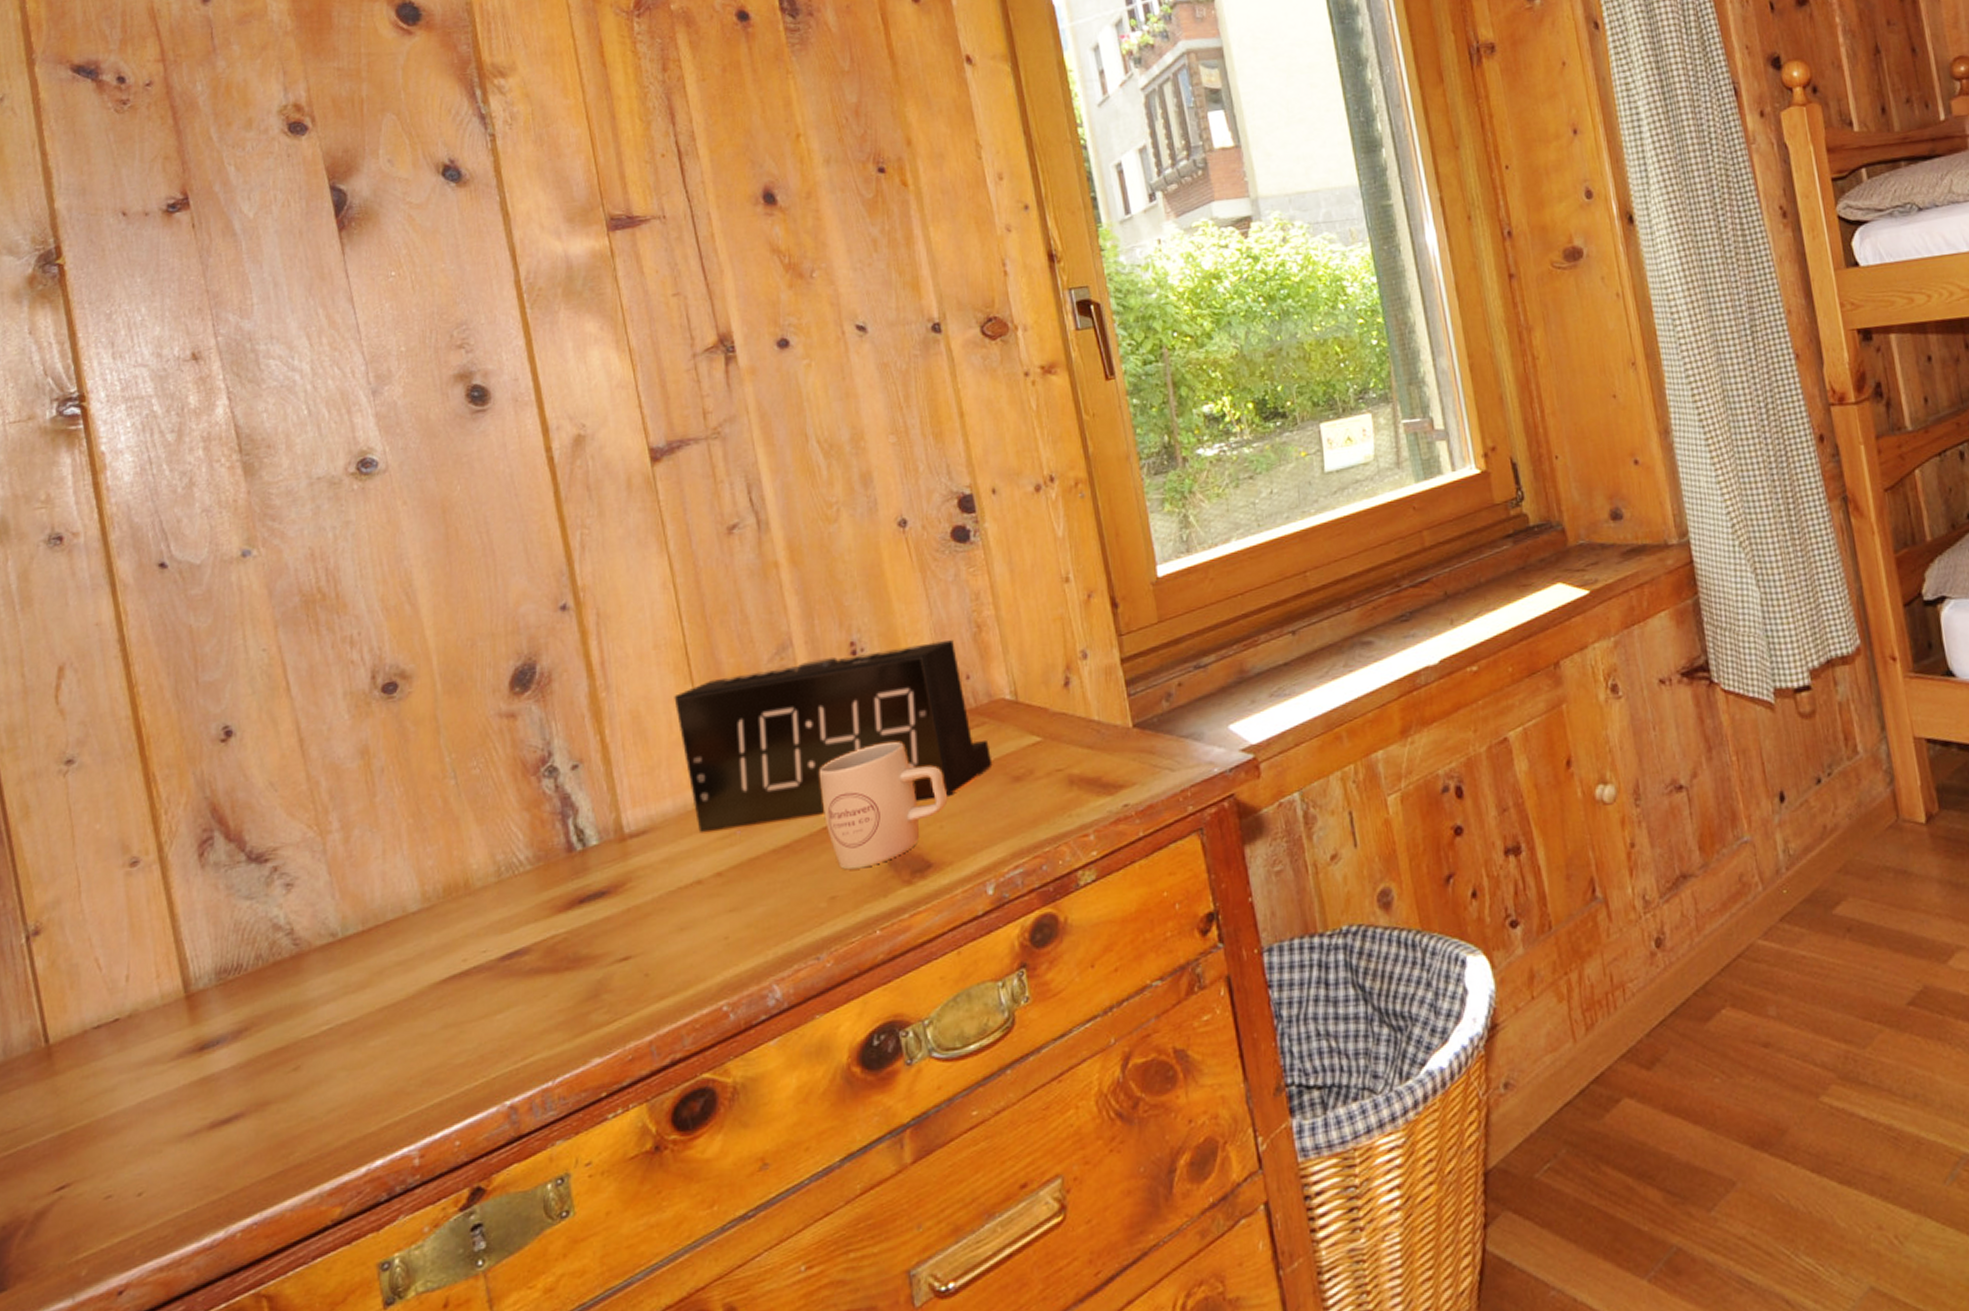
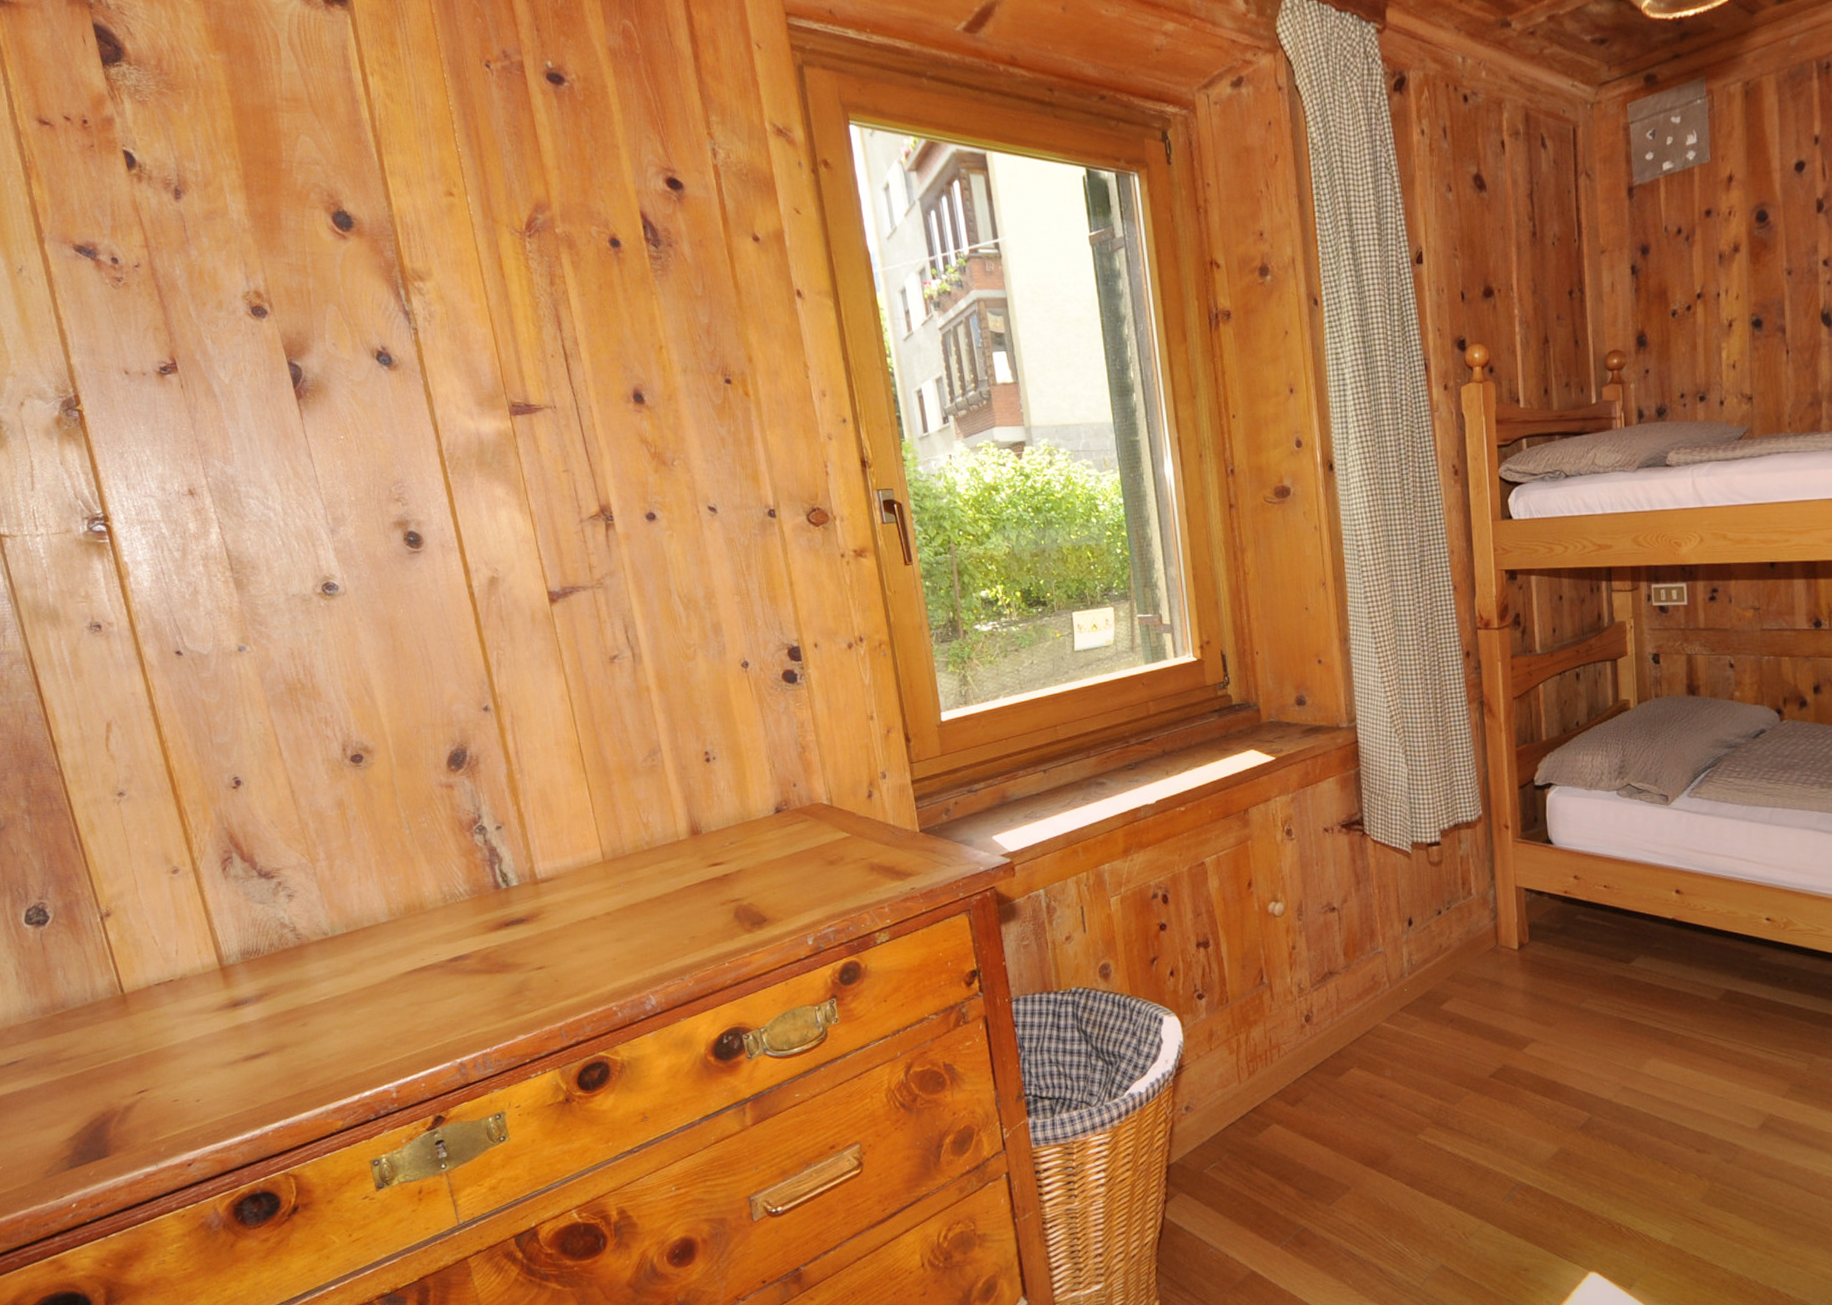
alarm clock: present [674,640,993,834] -> none [572,756,813,883]
mug: present [819,741,948,870] -> none [682,828,779,918]

